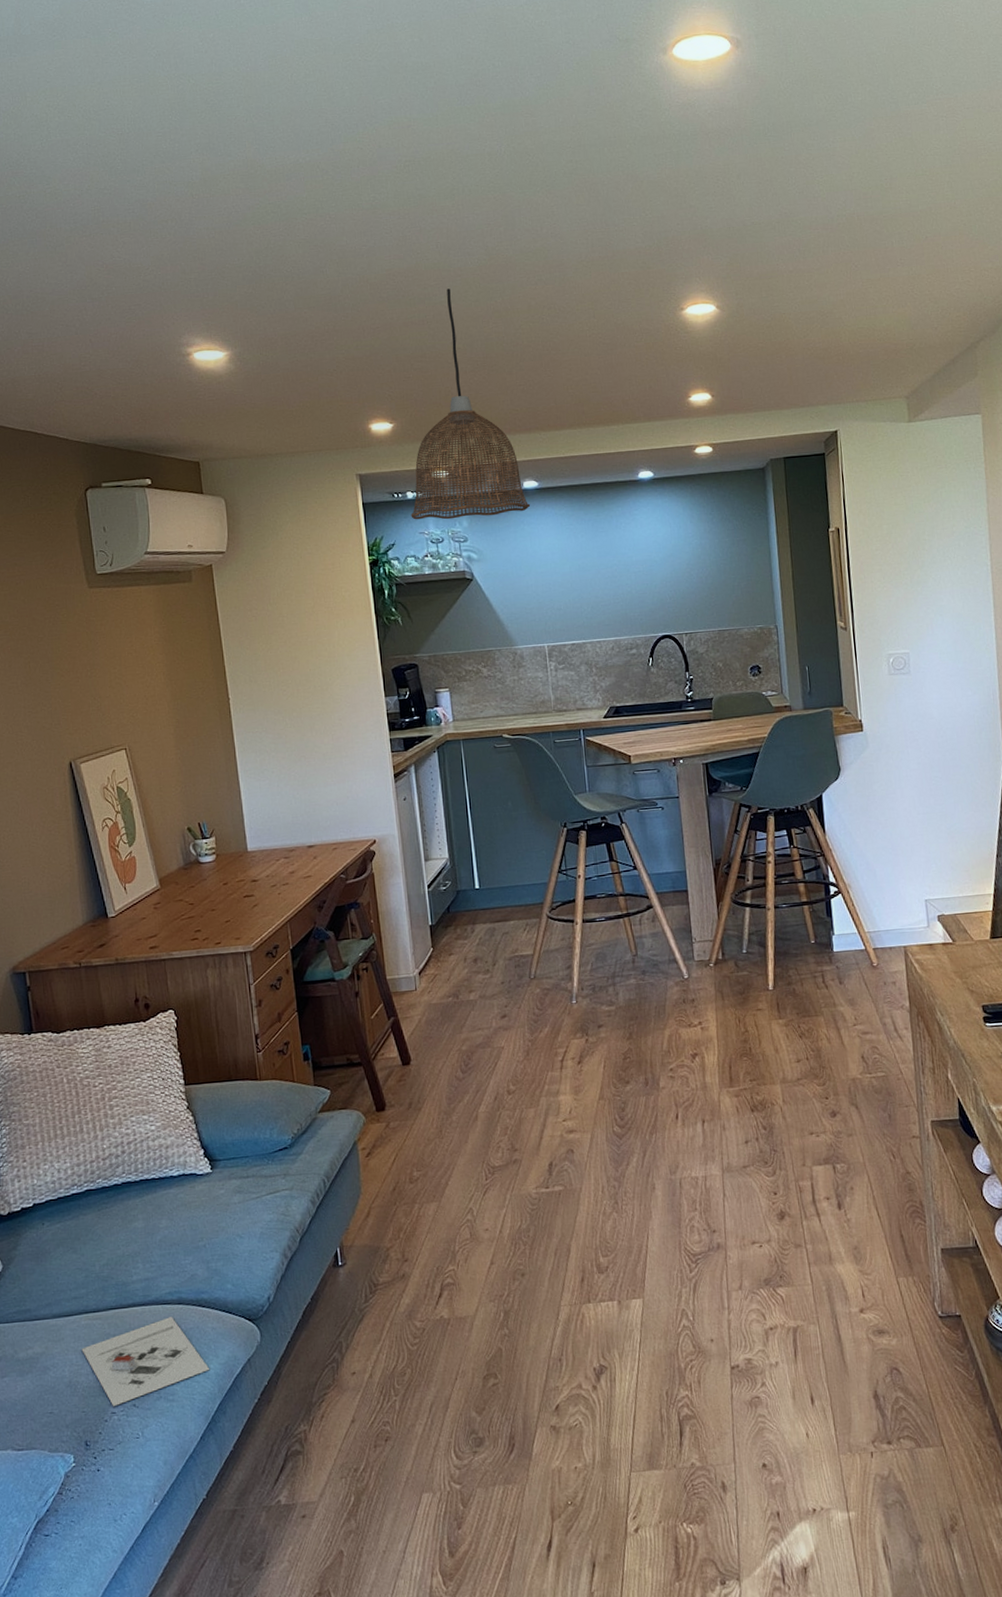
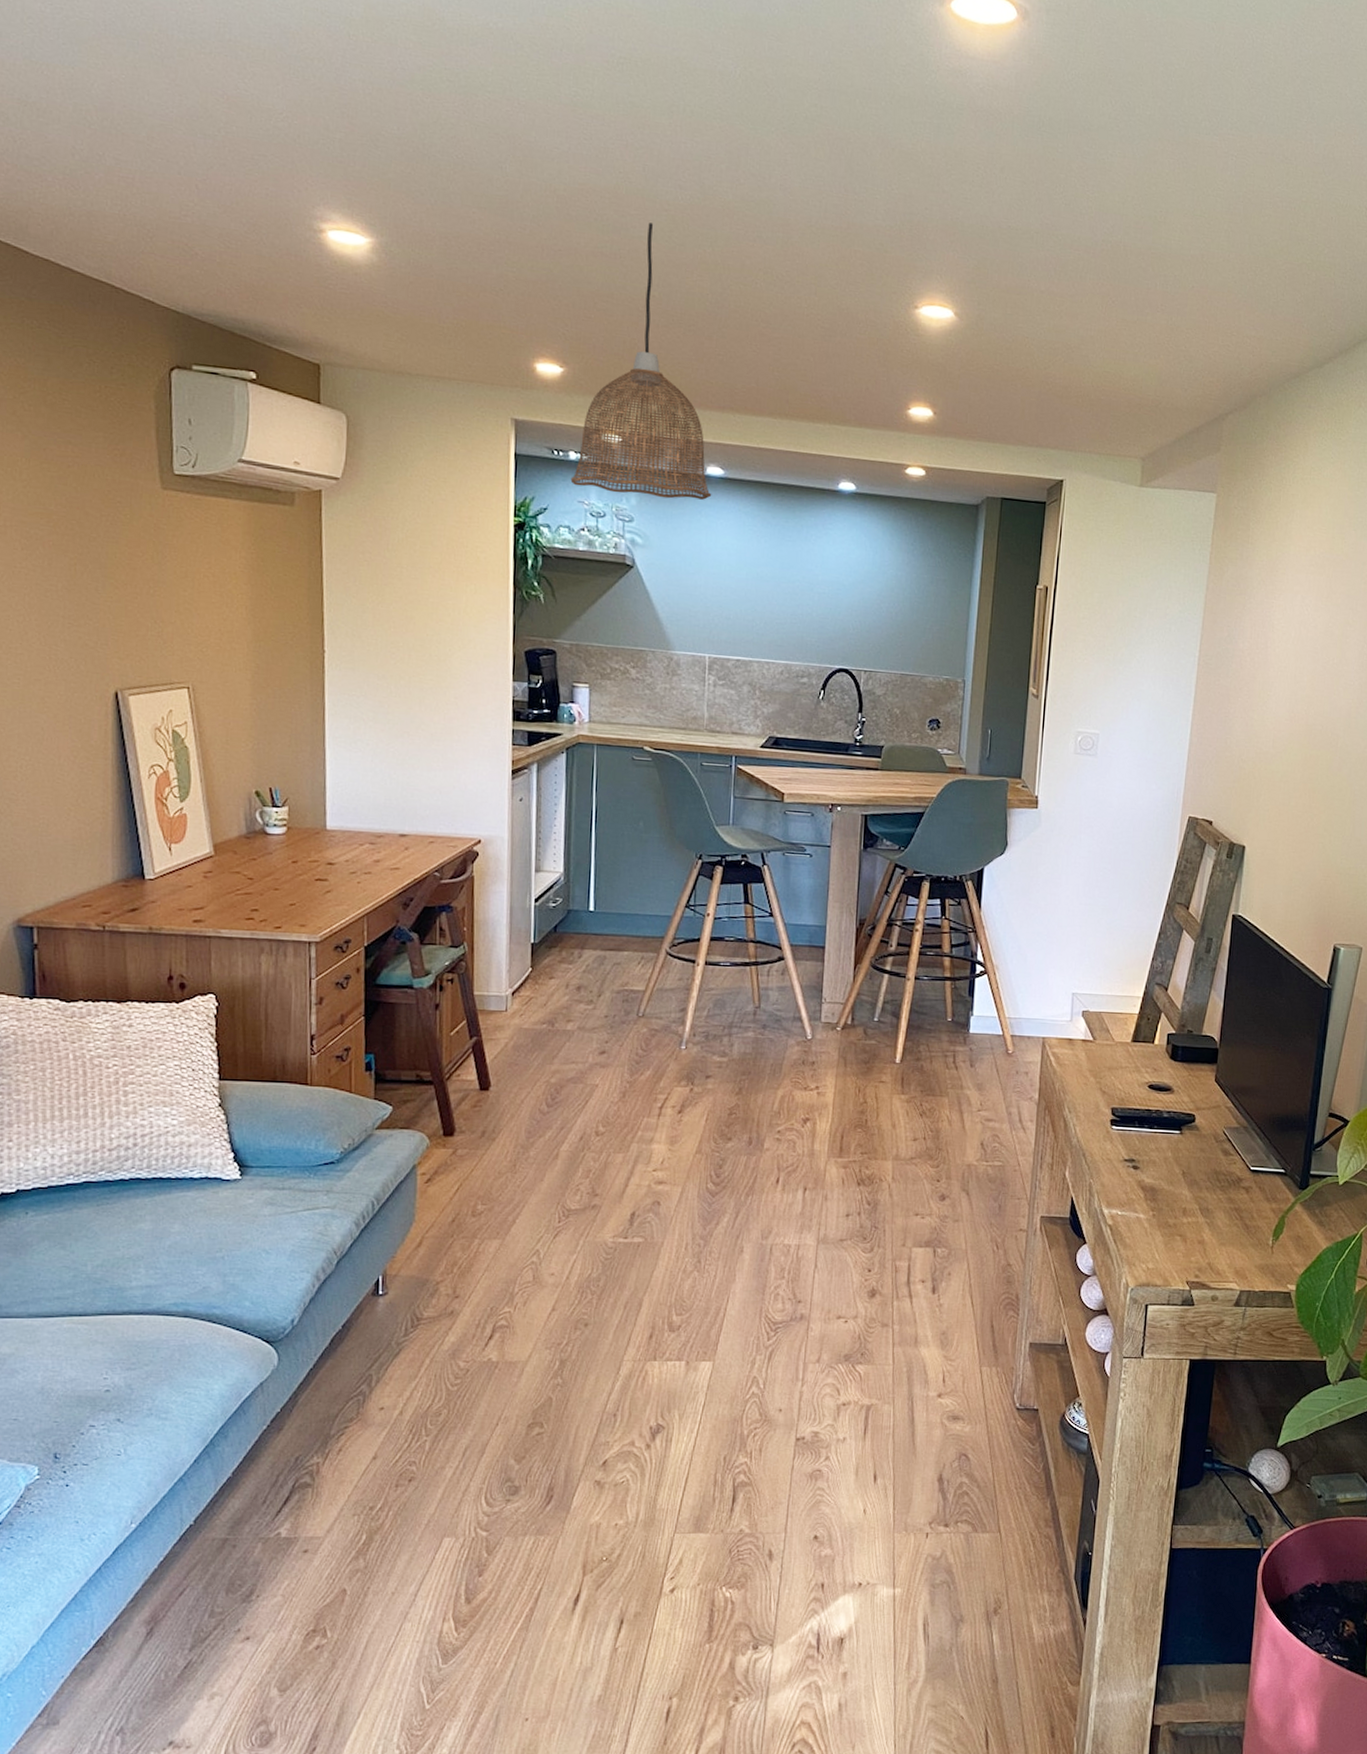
architectural model: present [81,1317,210,1407] -> none [60,1330,214,1420]

